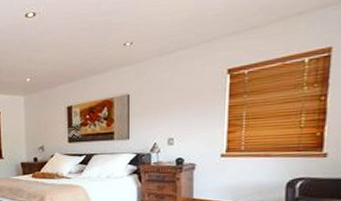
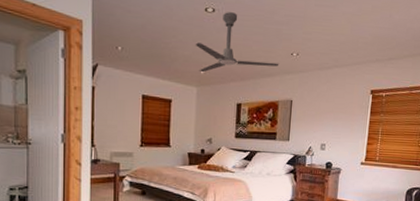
ceiling fan: none [18,12,111,80] -> present [195,12,280,73]

